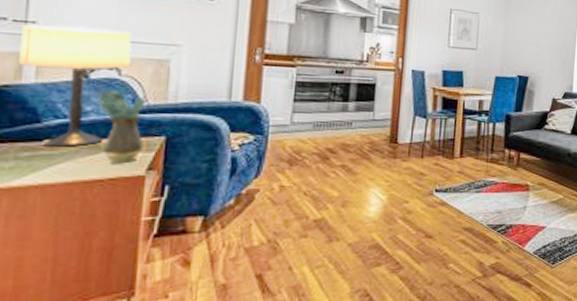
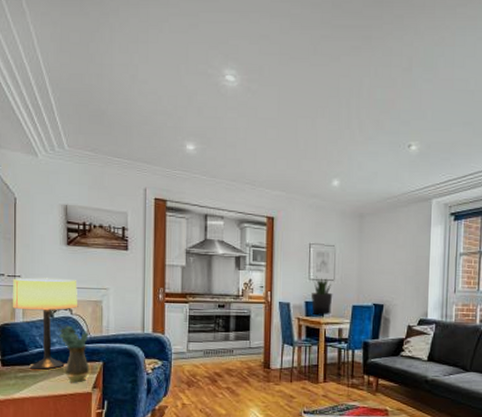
planter: none [450,44,475,86] -> present [311,277,333,315]

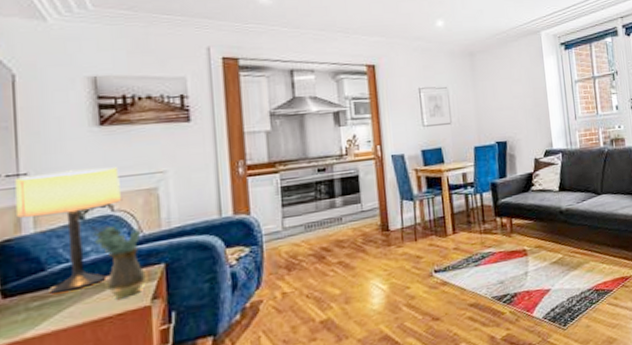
planter: present [311,277,333,315] -> none [428,122,452,163]

